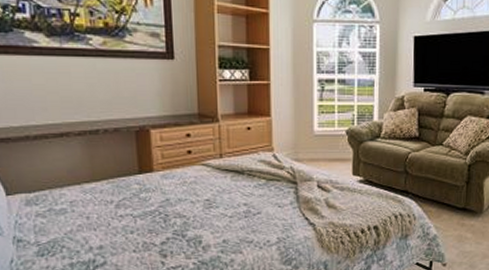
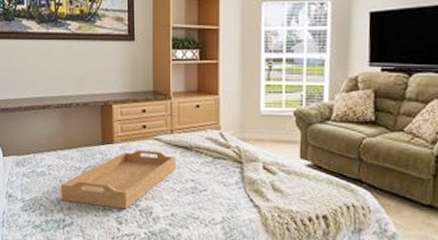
serving tray: none [88,176,227,241] -> present [61,150,176,209]

